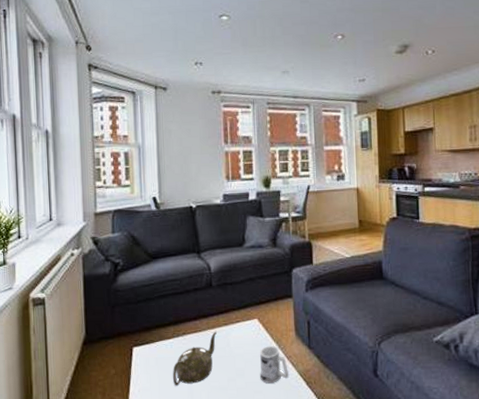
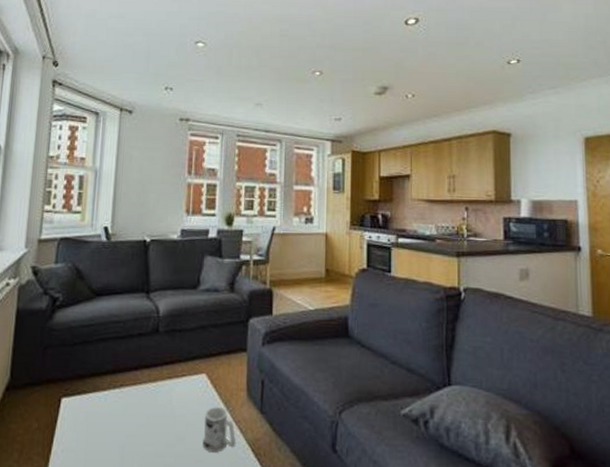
teapot: present [173,331,217,386] -> none [103,385,159,448]

